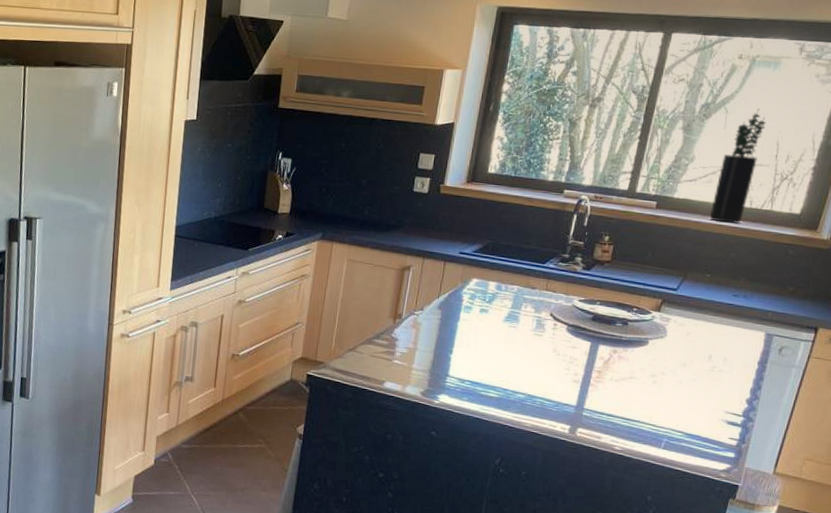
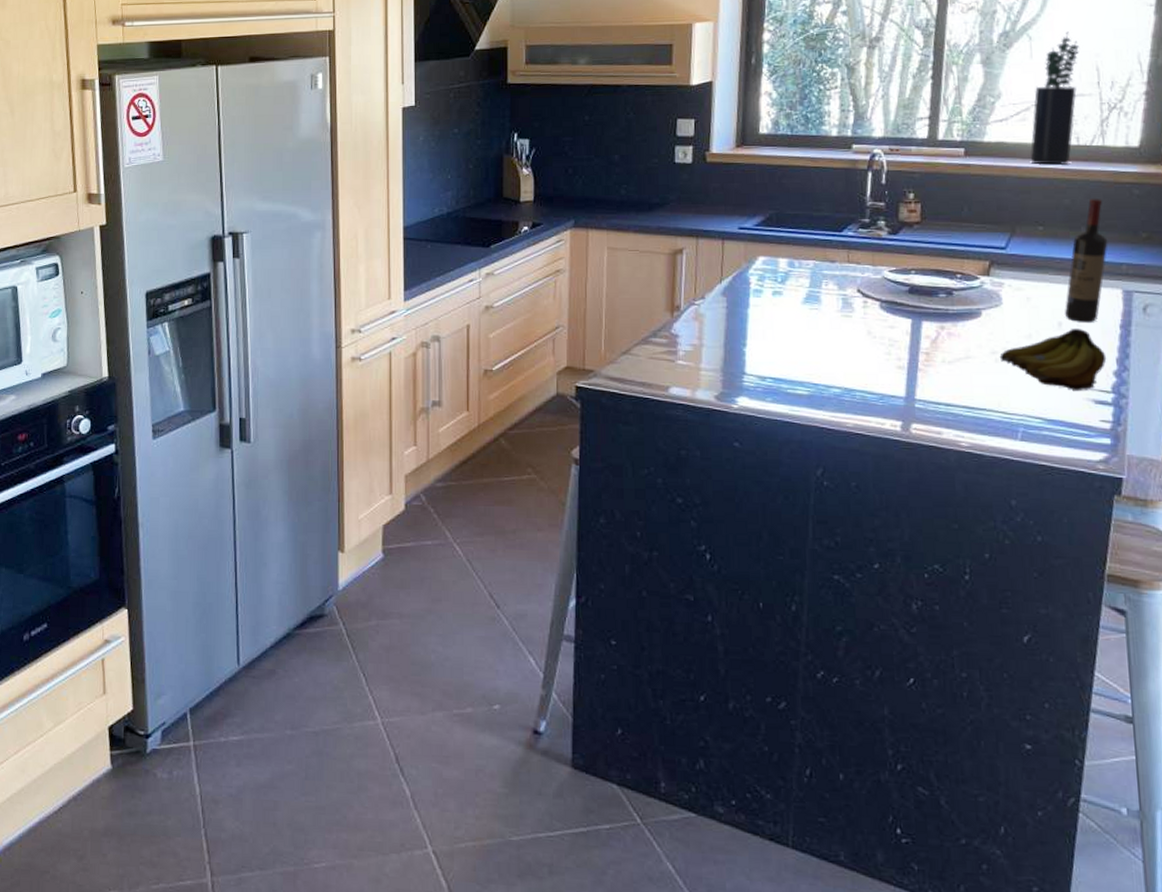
fruit: none [657,361,743,413] -> present [999,328,1107,390]
wine bottle: none [716,254,763,357] -> present [1065,198,1108,322]

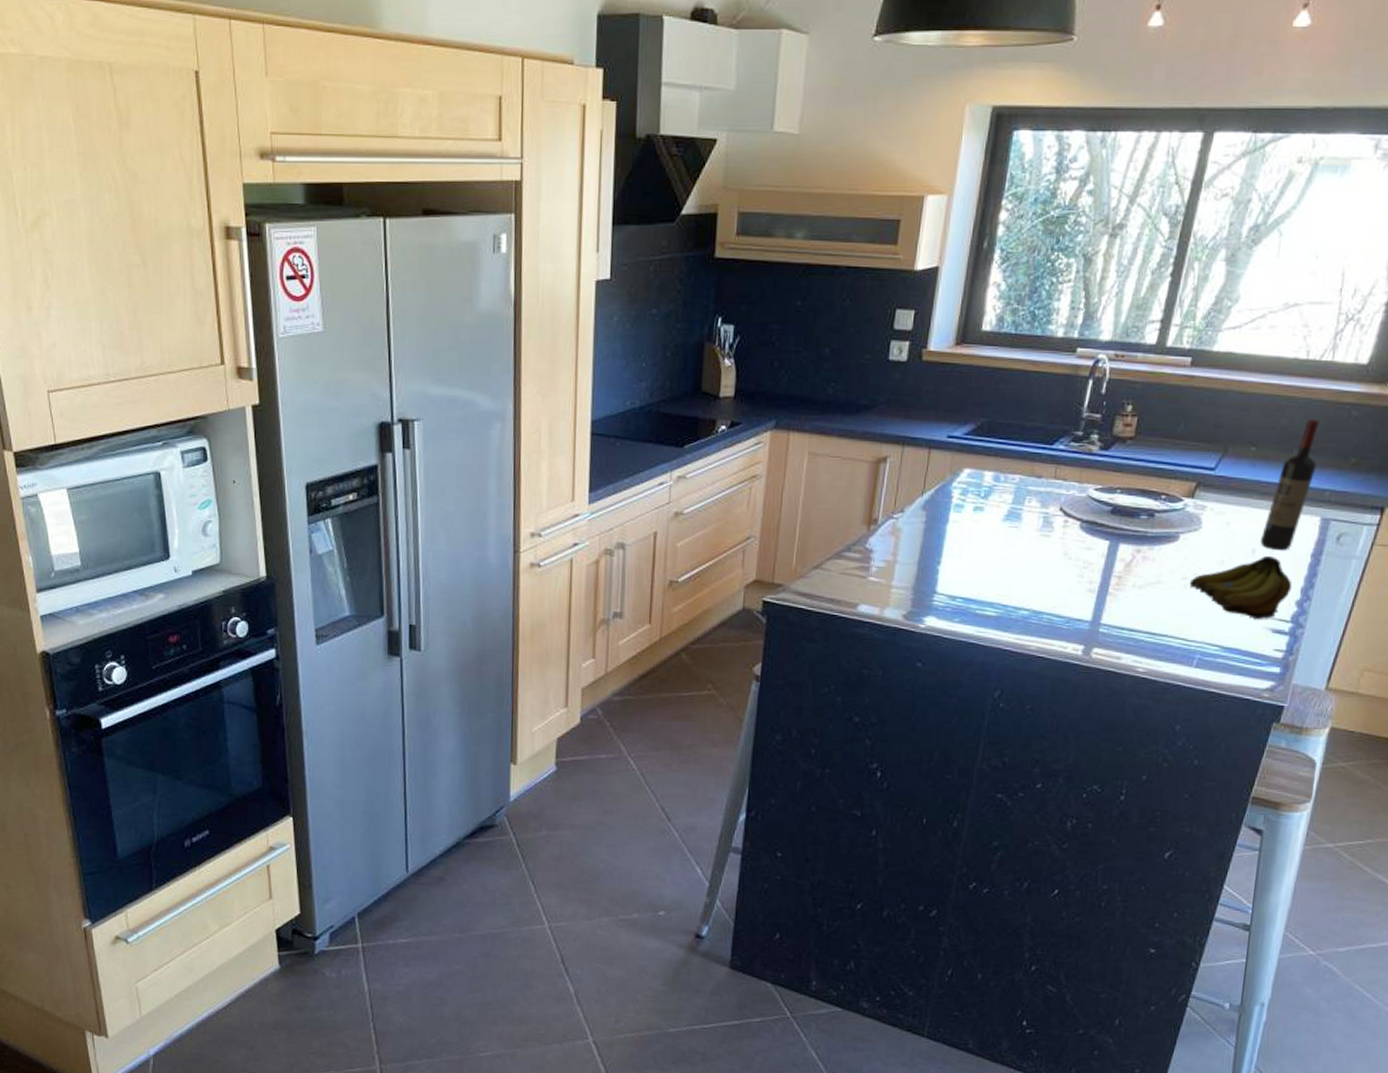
vase: present [1030,31,1079,165] -> none [1256,228,1329,380]

